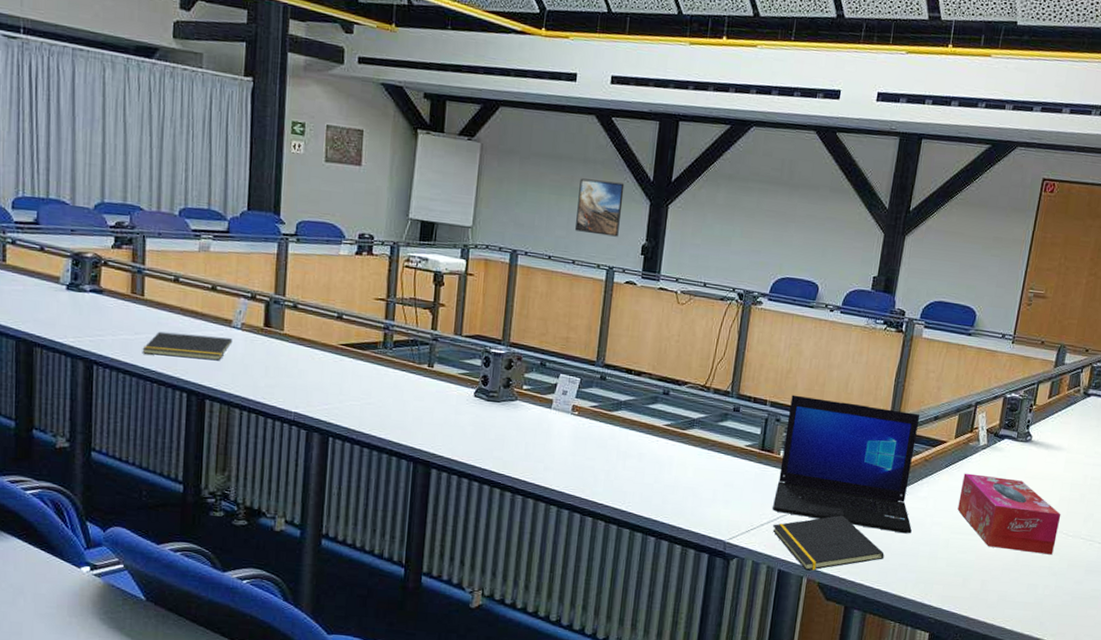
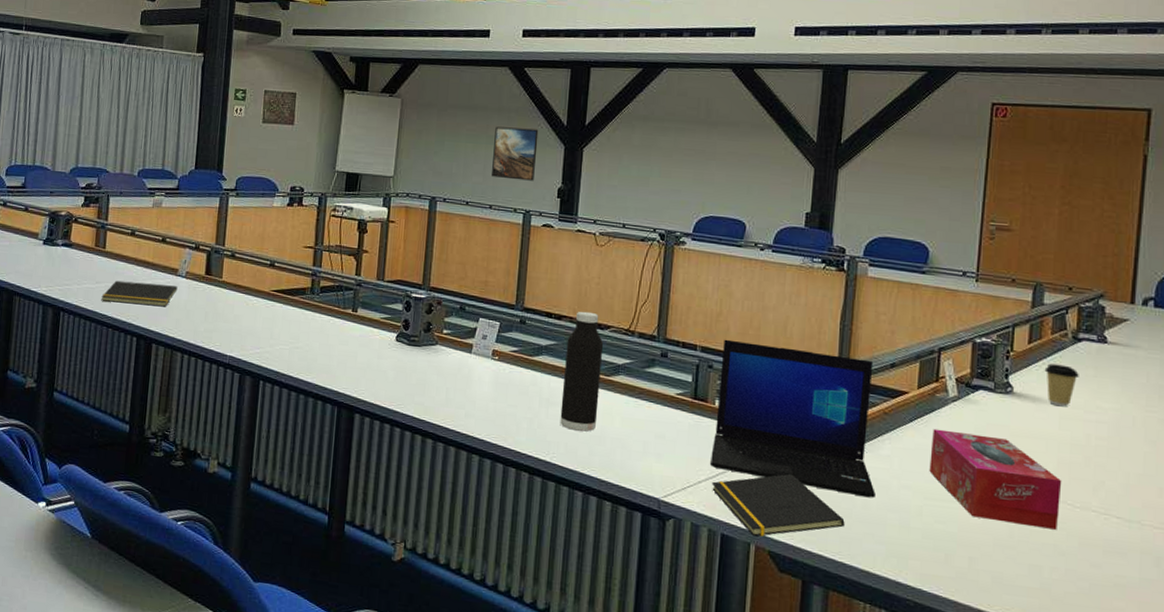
water bottle: none [636,367,681,482] -> present [560,311,604,432]
coffee cup: none [1058,415,1085,453] -> present [1044,363,1079,407]

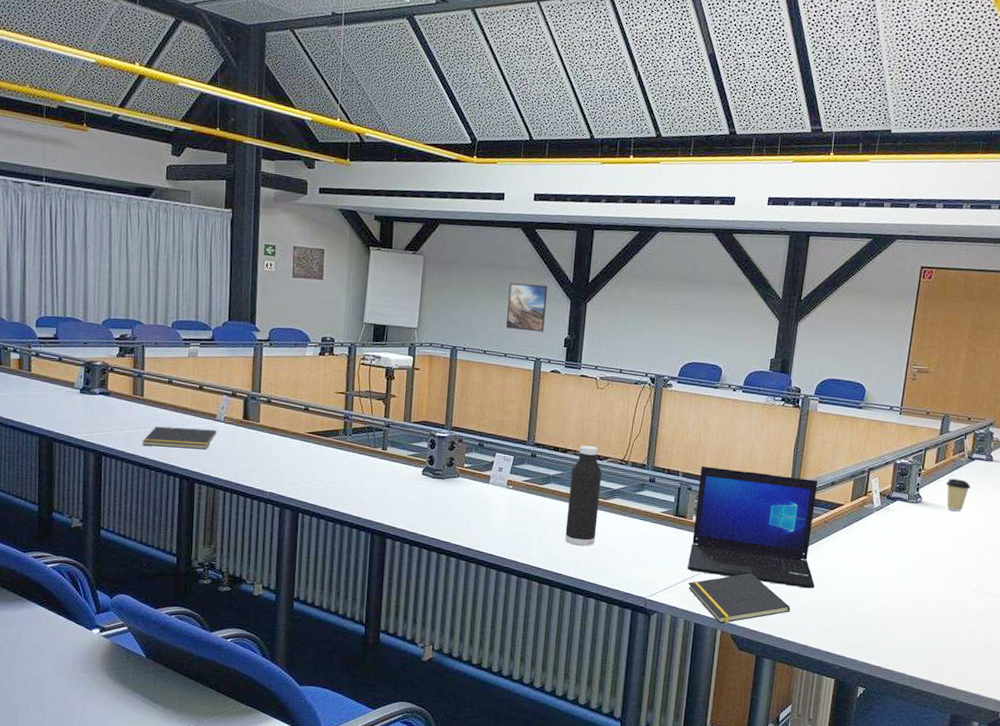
tissue box: present [929,428,1062,530] -> none [856,532,953,606]

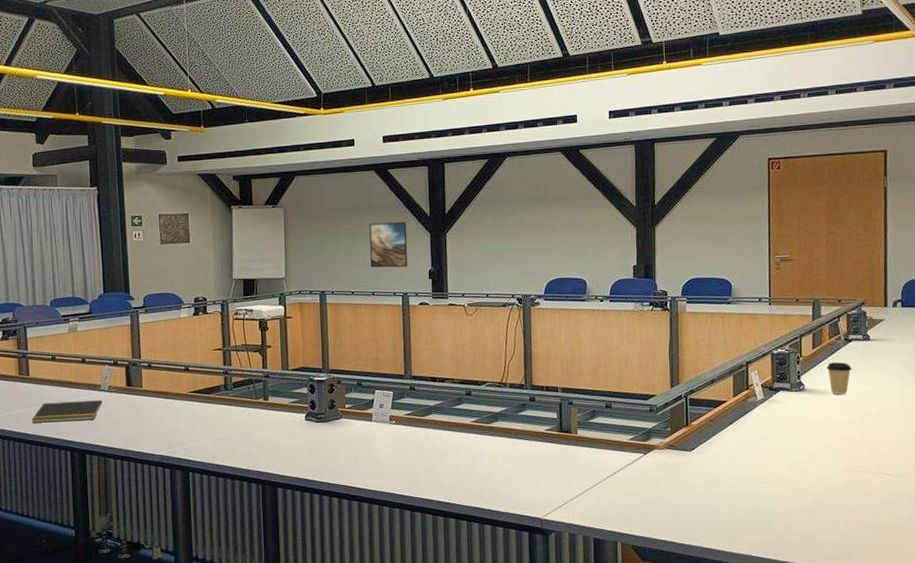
water bottle: present [565,445,603,546] -> none [451,372,484,473]
laptop: present [688,466,818,589] -> none [579,379,709,490]
notepad: present [688,573,791,624] -> none [582,480,688,536]

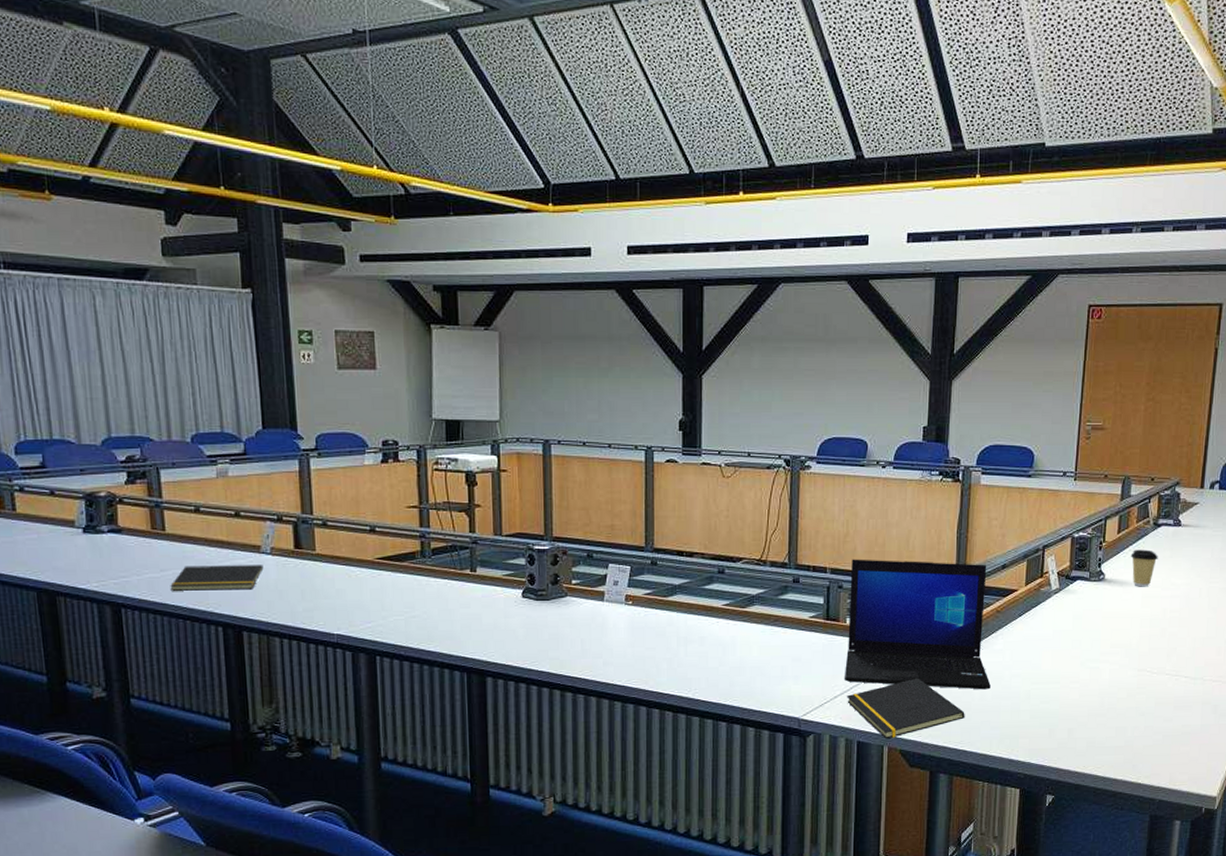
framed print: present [369,222,408,268] -> none [607,357,654,415]
laptop: none [579,379,709,490] -> present [845,559,991,690]
notepad: none [582,480,688,536] -> present [847,678,965,739]

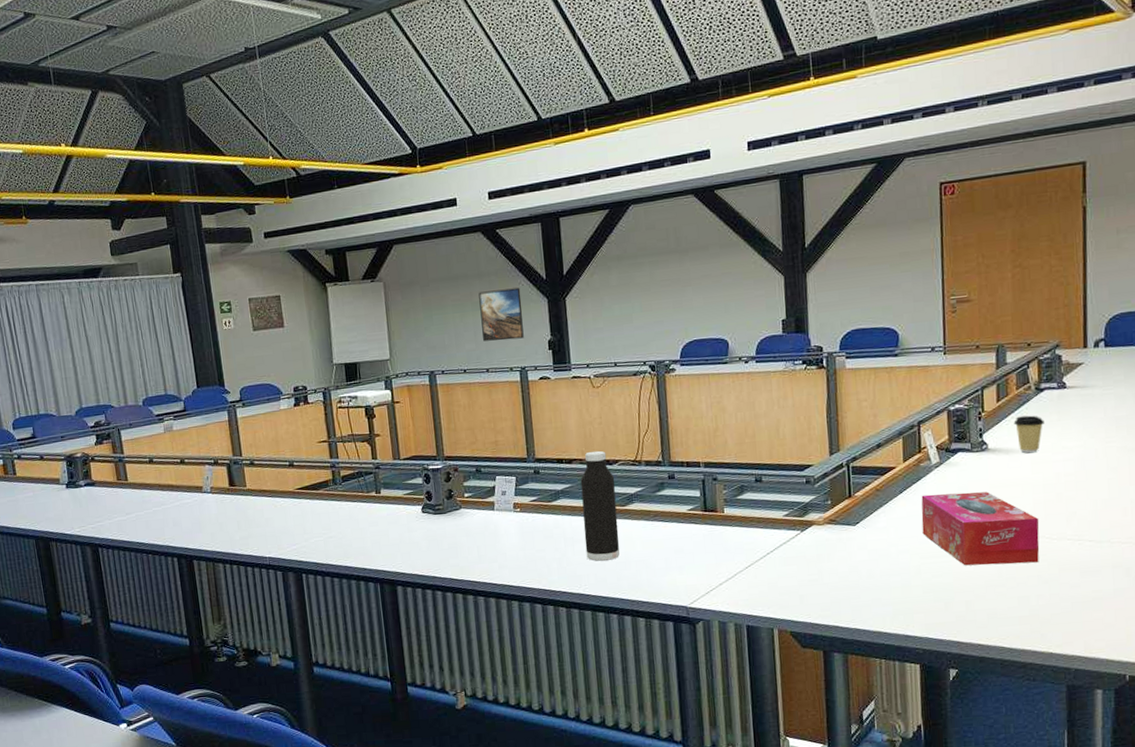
notepad: present [170,565,264,591] -> none [134,502,206,530]
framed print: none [607,357,654,415] -> present [478,287,524,341]
water bottle: none [699,546,737,664] -> present [580,450,620,561]
laptop: present [845,559,991,690] -> none [723,445,878,569]
notepad: present [847,678,965,739] -> none [732,560,854,622]
tissue box: none [1036,620,1143,695] -> present [921,491,1040,566]

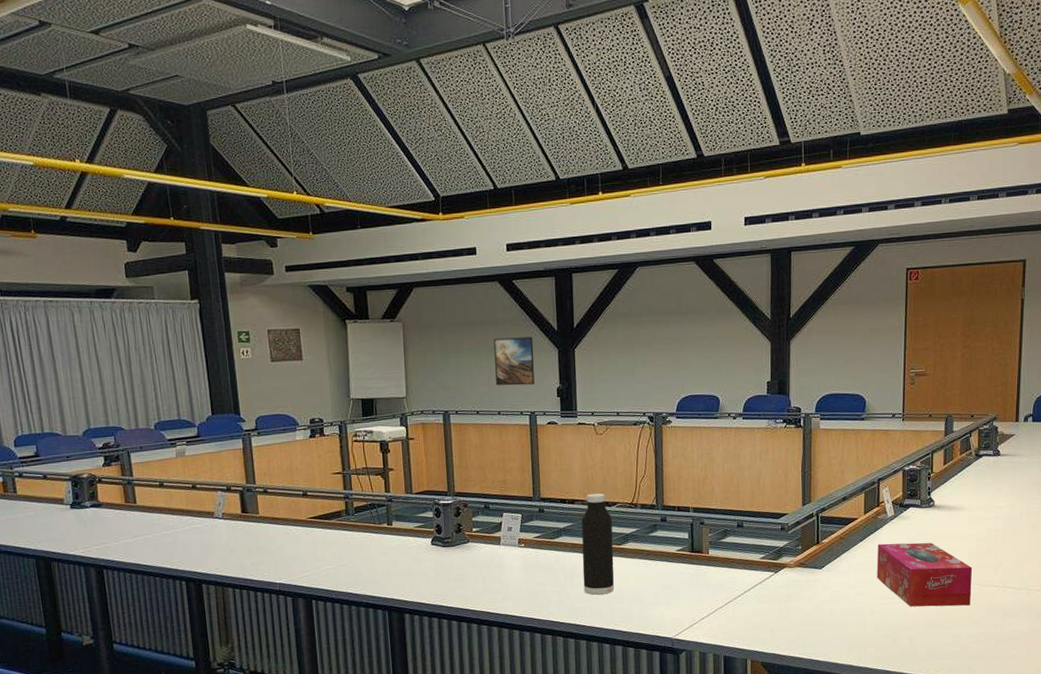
coffee cup: present [1013,415,1045,454] -> none [956,477,981,511]

